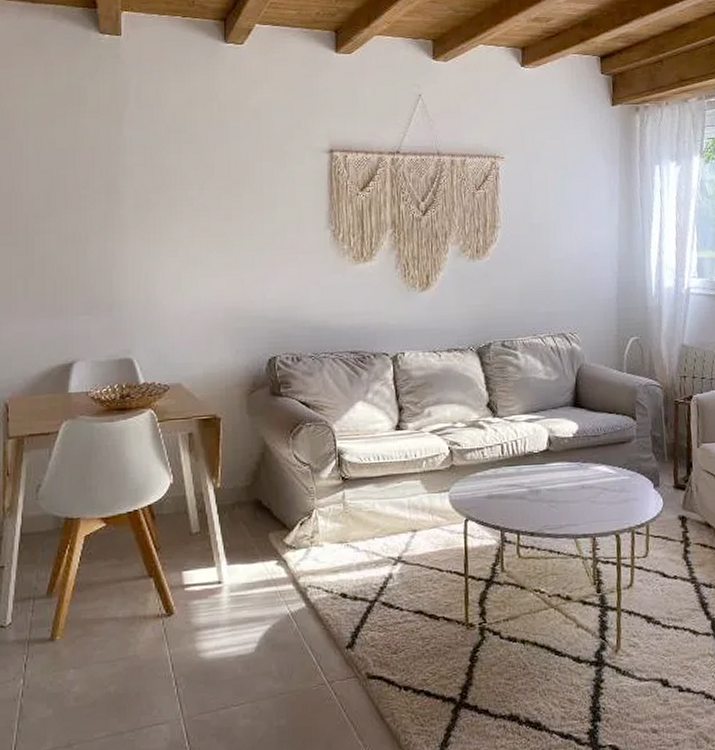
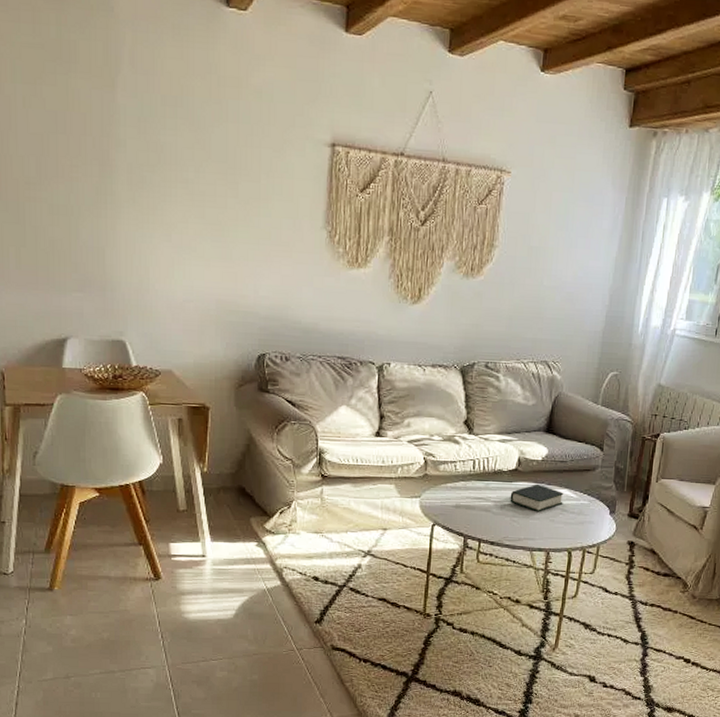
book: none [544,463,602,494] -> present [510,484,564,512]

